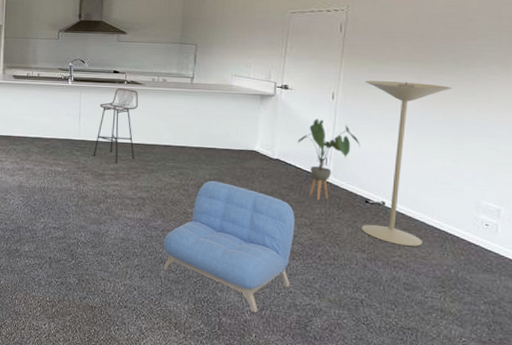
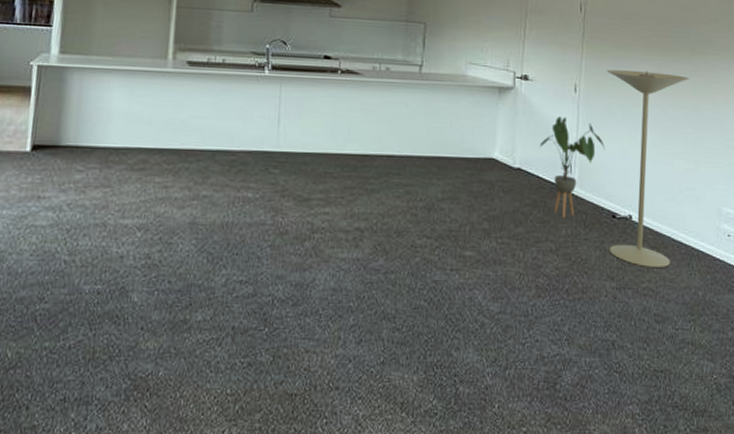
bar stool: present [93,88,138,163] -> none [296,79,355,182]
armchair: present [163,180,295,313] -> none [385,200,539,374]

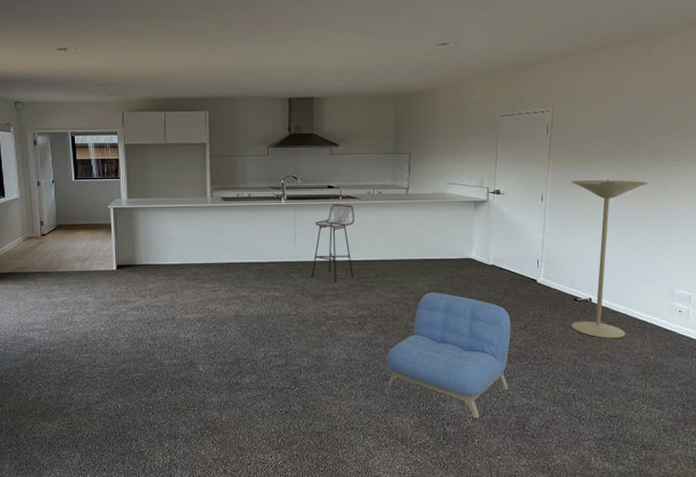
bar stool: none [296,79,355,182] -> present [311,203,354,282]
armchair: none [385,200,539,374] -> present [387,292,511,419]
house plant: present [540,116,605,219] -> none [510,222,568,303]

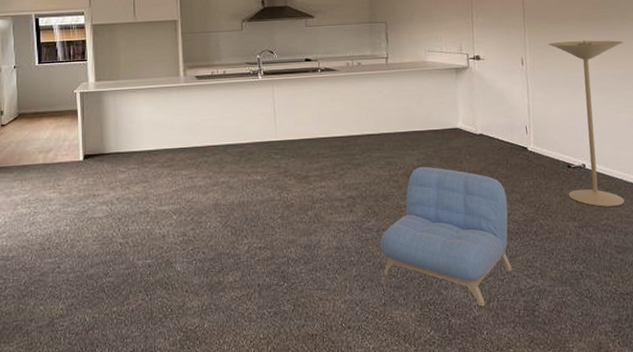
bar stool: present [311,203,354,282] -> none [293,77,338,162]

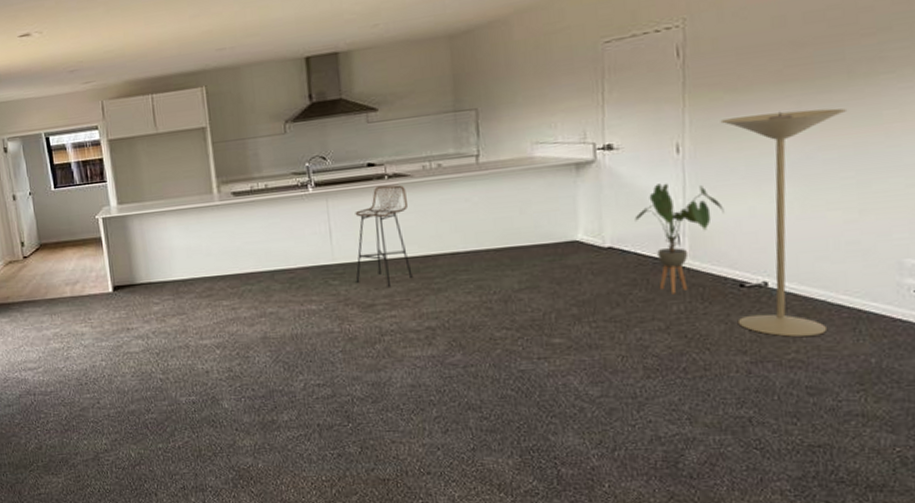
bar stool: none [293,77,338,162] -> present [355,185,413,287]
armchair: present [380,166,513,307] -> none [468,289,649,456]
house plant: none [496,87,554,172] -> present [634,183,724,295]

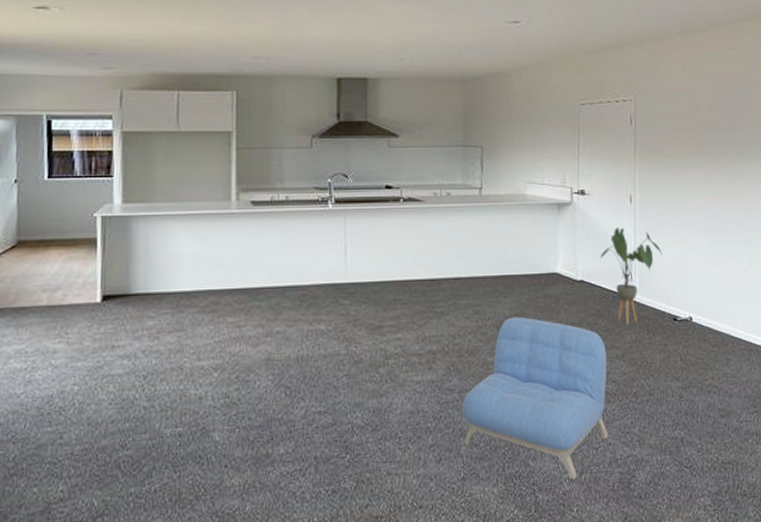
bar stool: present [355,185,413,287] -> none [366,207,419,309]
armchair: none [468,289,649,456] -> present [462,316,609,480]
floor lamp: present [720,108,846,338] -> none [659,177,738,366]

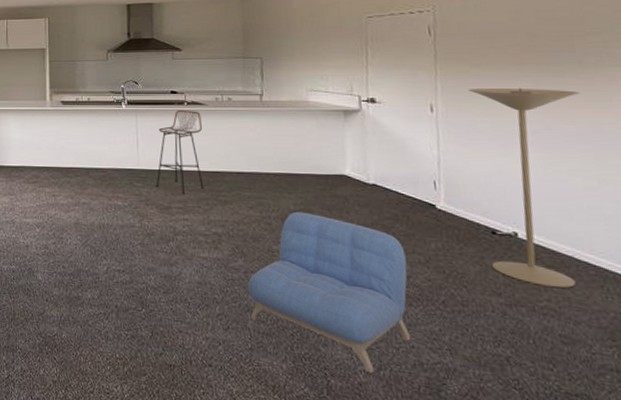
bar stool: none [366,207,419,309] -> present [156,109,204,194]
house plant: present [600,227,662,325] -> none [395,135,475,233]
floor lamp: none [659,177,738,366] -> present [467,87,579,289]

